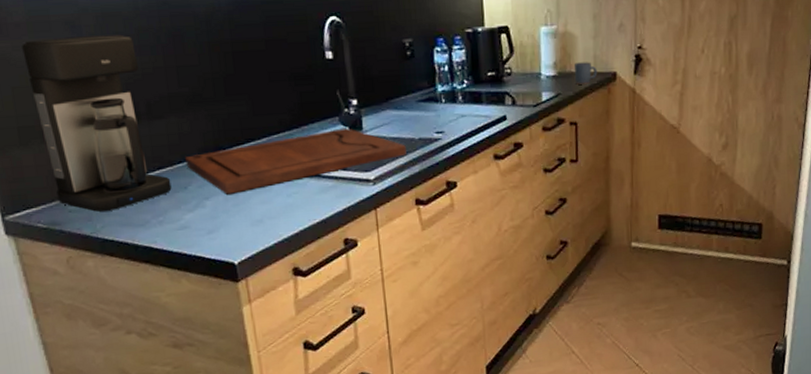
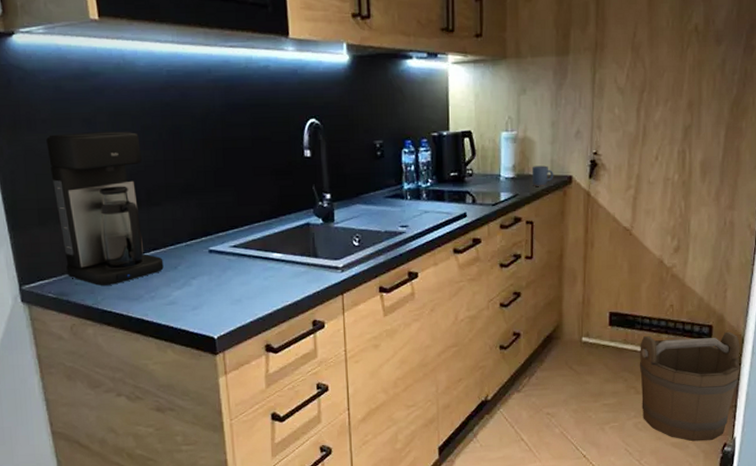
cutting board: present [185,128,407,194] -> none [177,219,373,275]
bucket: none [690,229,790,343] -> present [639,331,740,442]

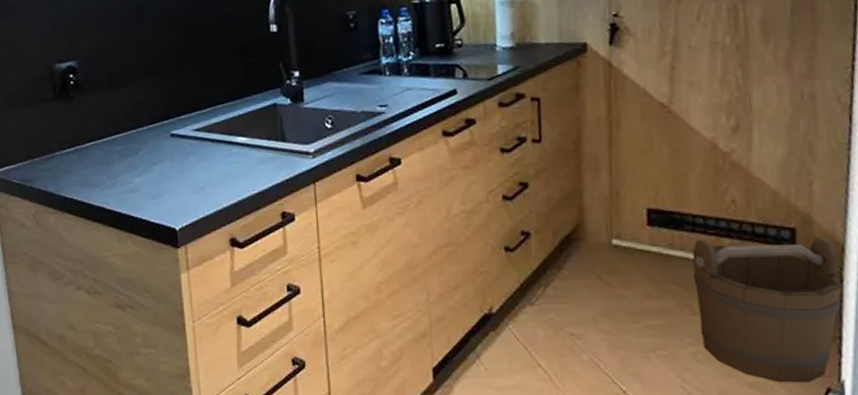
coffee maker: present [46,131,164,286] -> none [15,12,125,171]
mug: present [531,165,554,186] -> none [534,32,564,57]

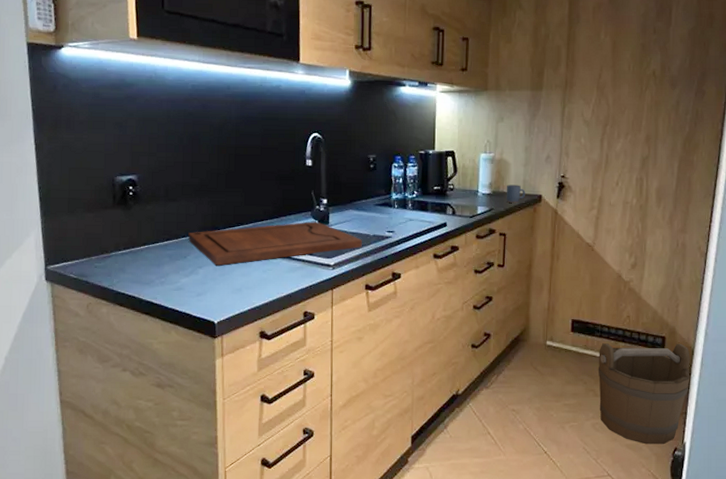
cutting board: none [138,99,348,161] -> present [188,221,362,266]
mug: none [534,32,564,57] -> present [506,184,526,203]

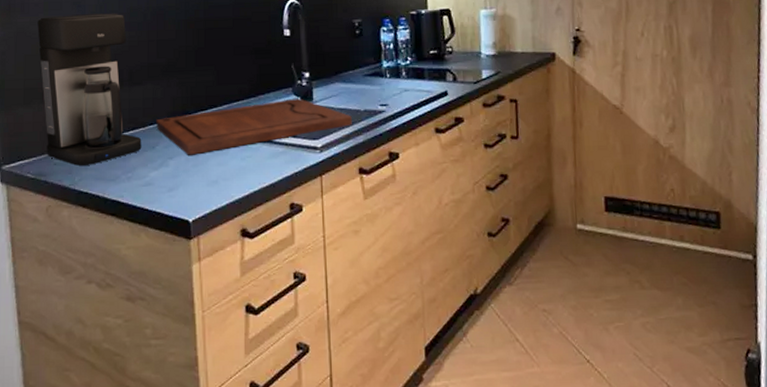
coffee maker: none [82,134,175,270] -> present [37,13,142,166]
mug: present [506,184,526,203] -> none [512,42,537,64]
bucket: present [598,343,690,445] -> none [641,219,757,347]

